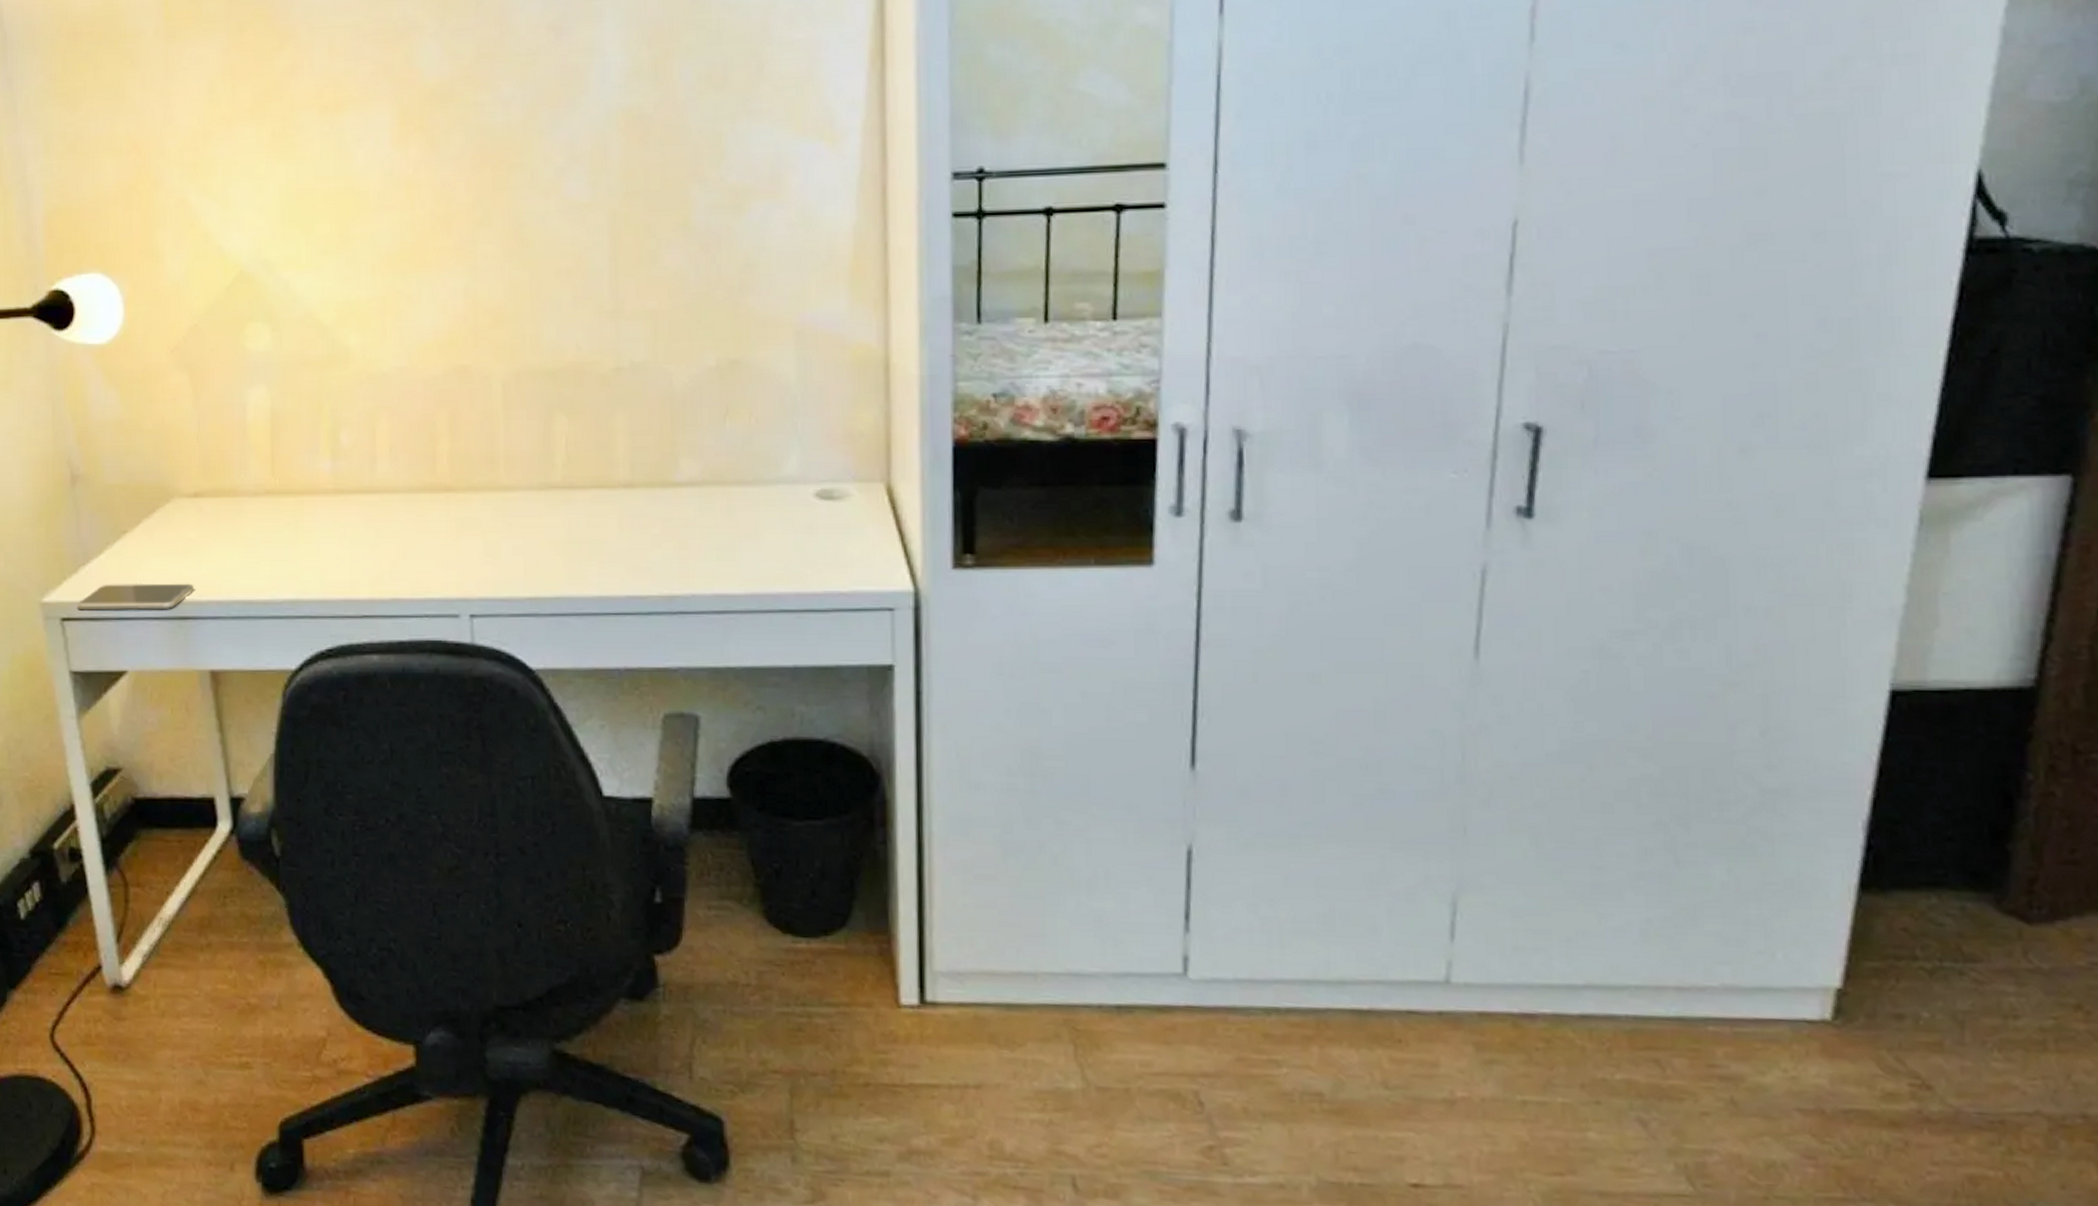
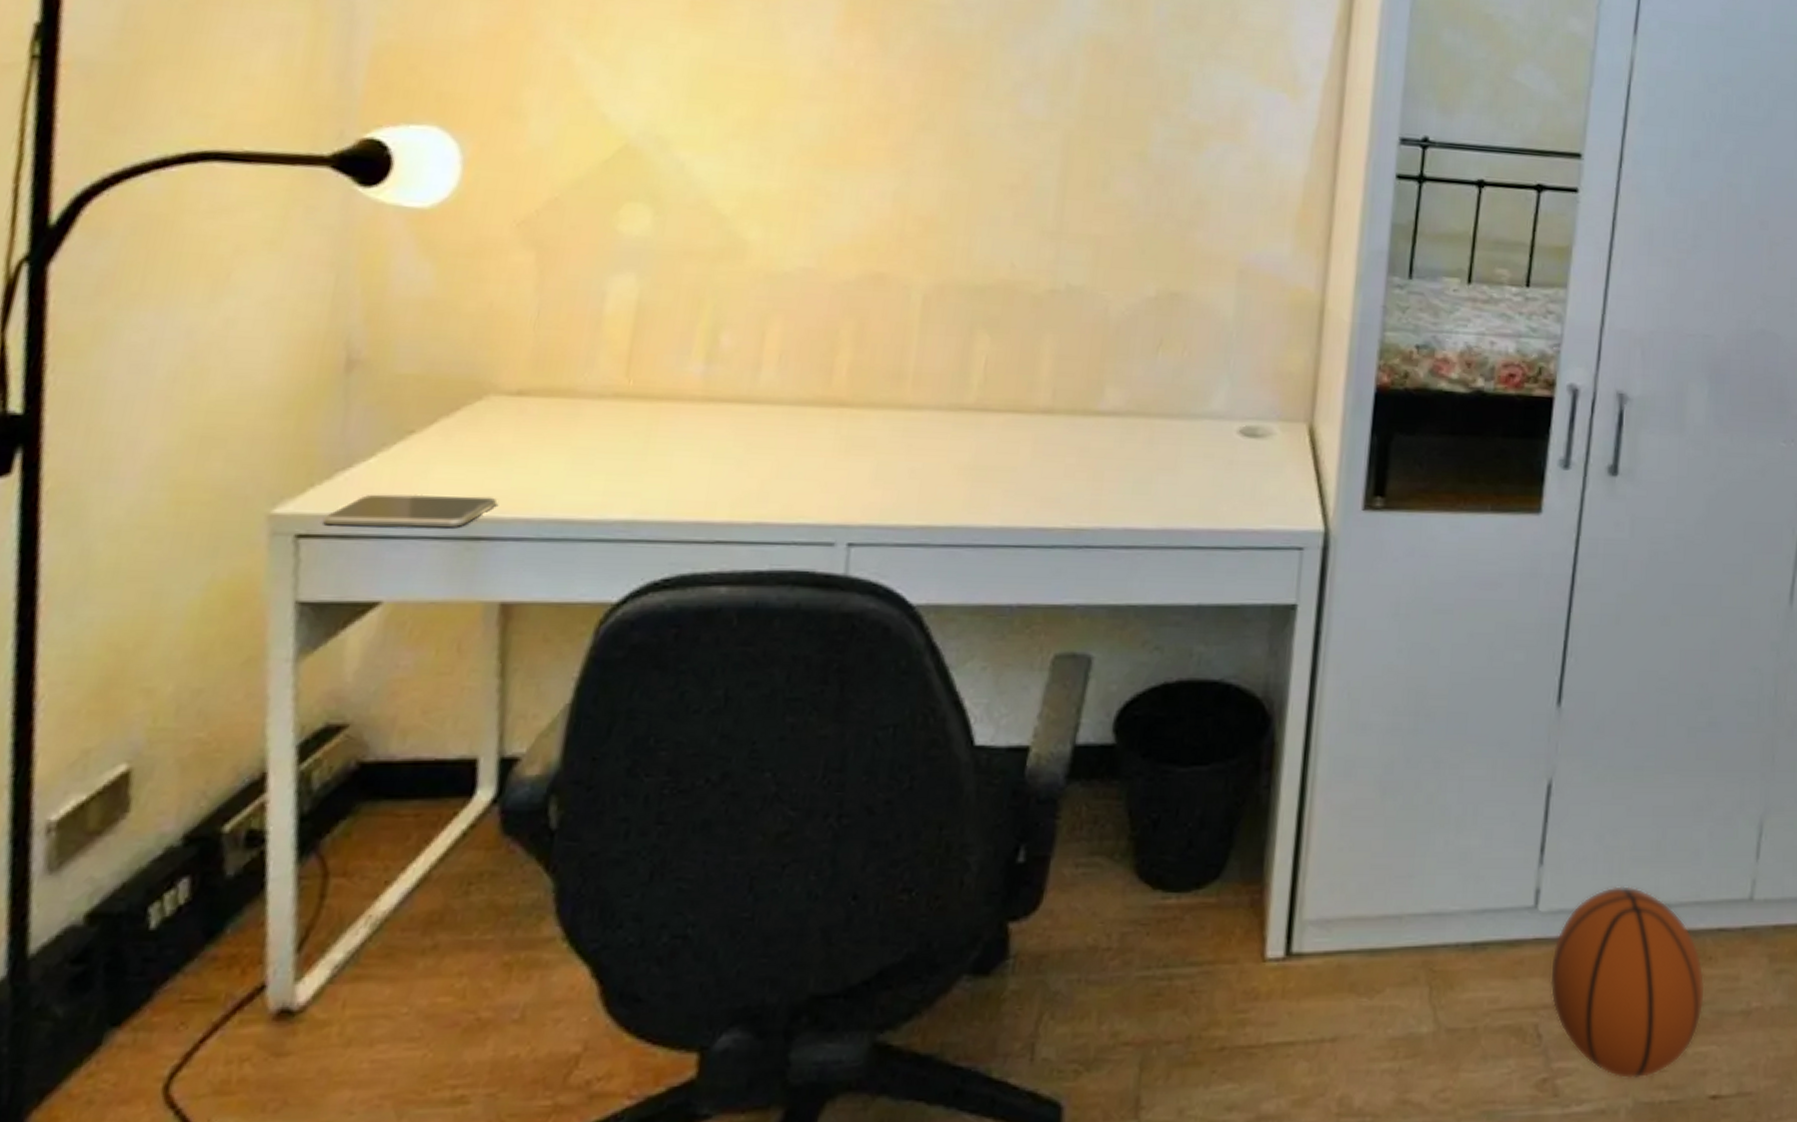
basketball: none [1207,958,1396,1158] -> present [1549,886,1705,1079]

